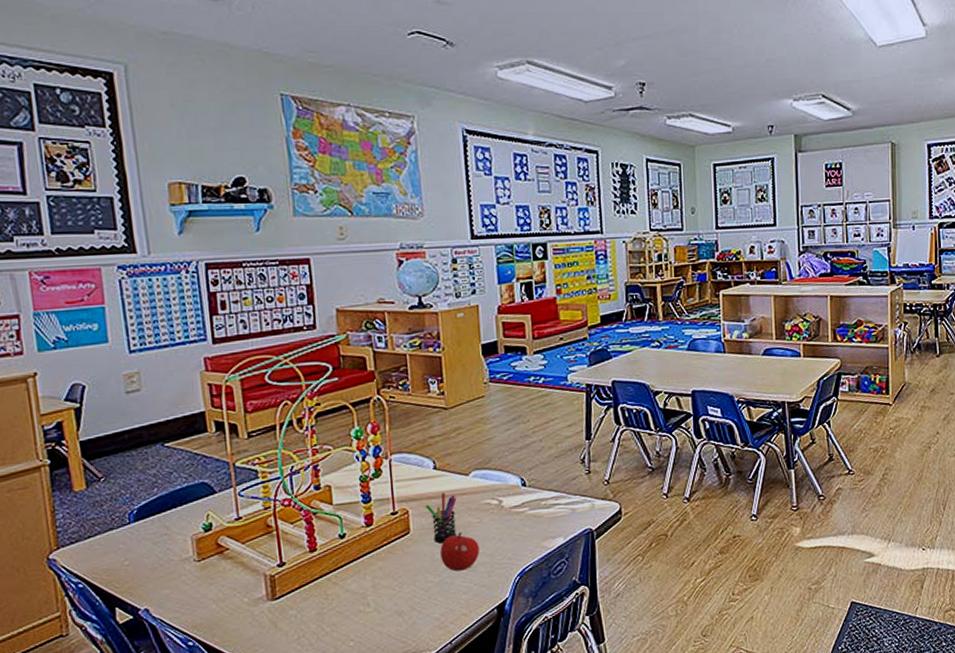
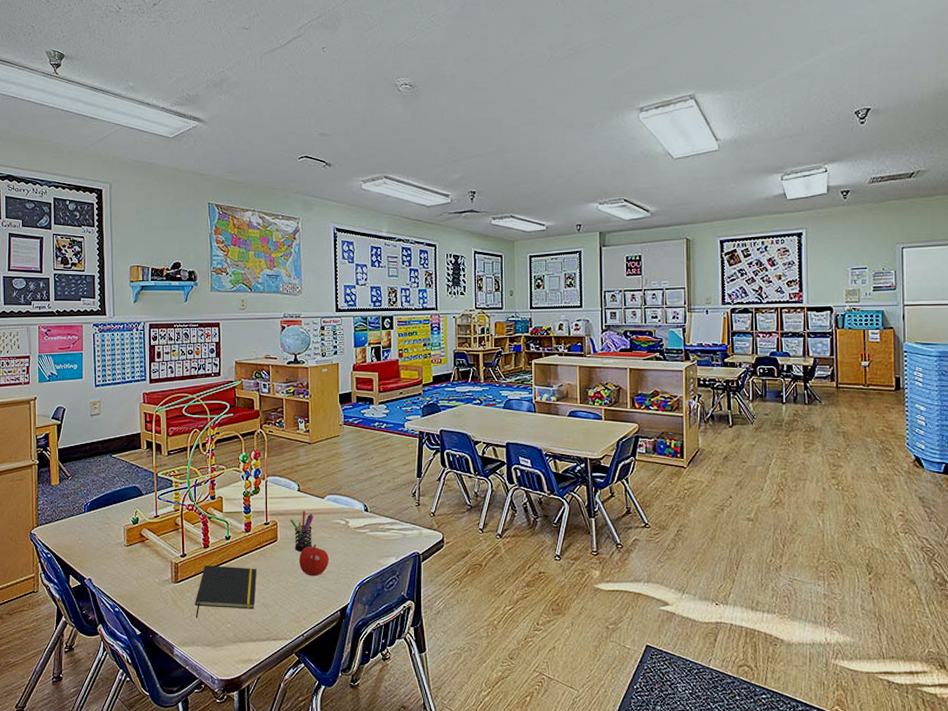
notepad: none [302,570,386,641] -> present [195,565,257,619]

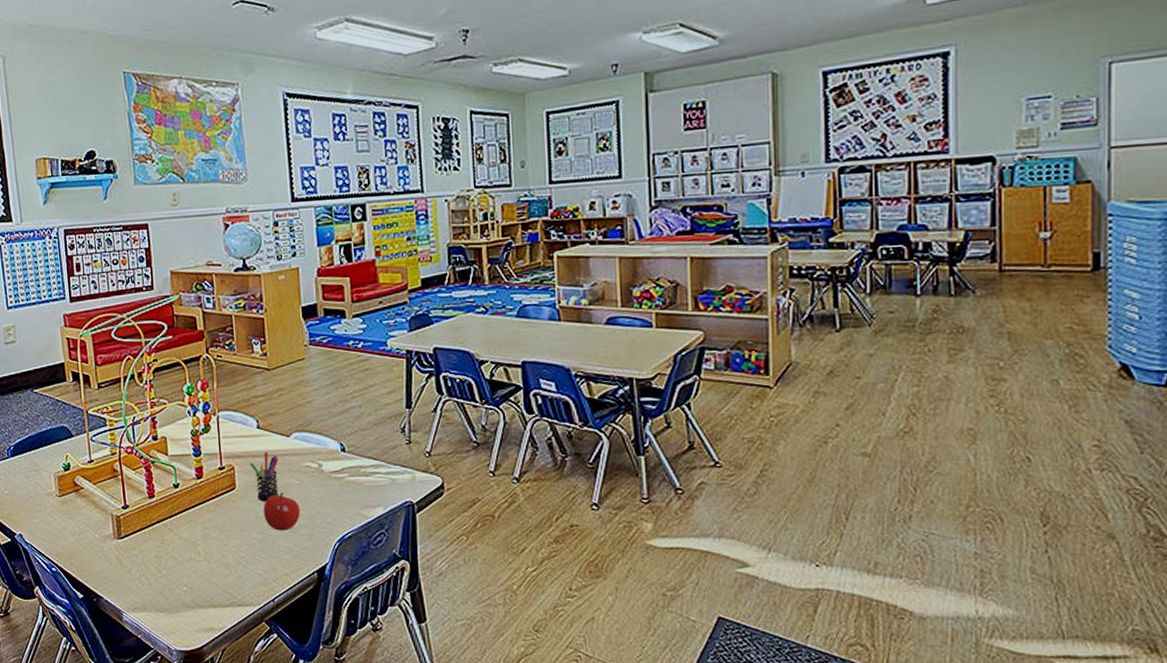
notepad: present [195,565,257,619] -> none [143,518,214,580]

